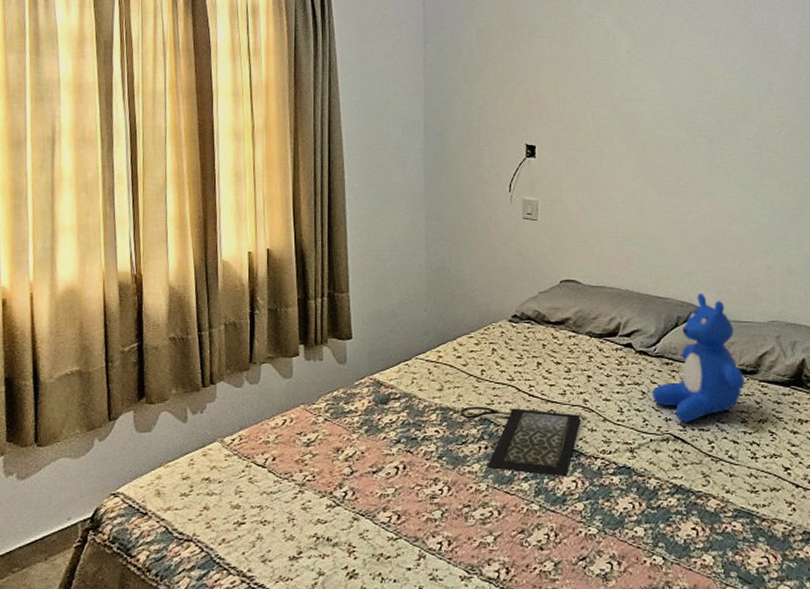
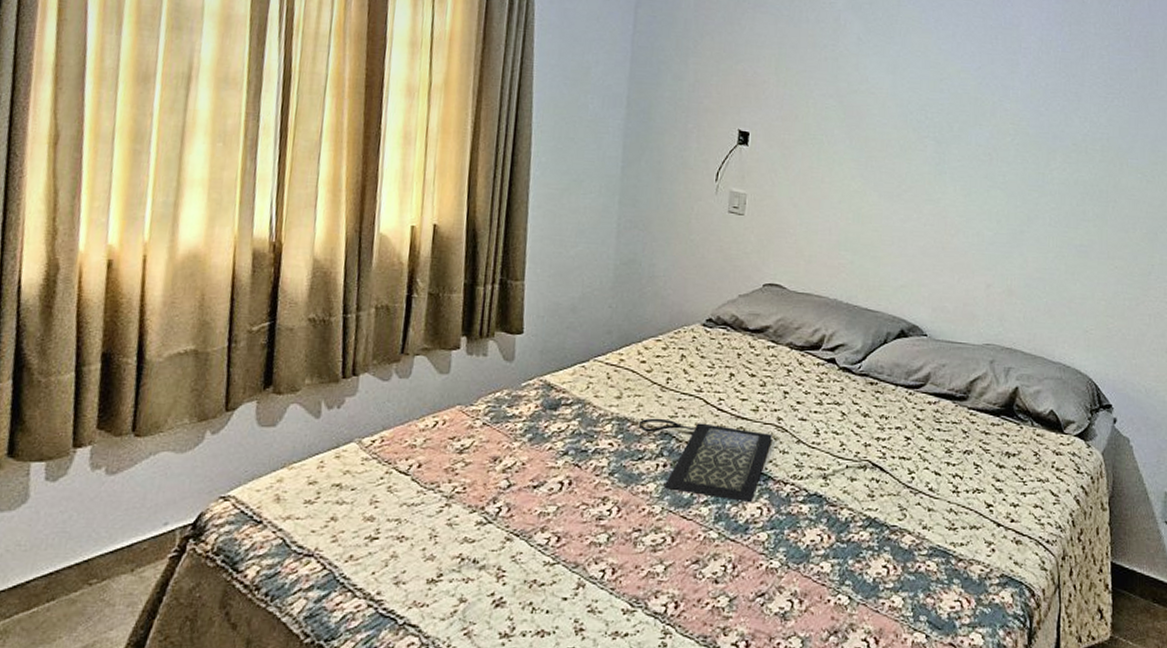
teddy bear: present [652,292,745,422] -> none [853,308,953,449]

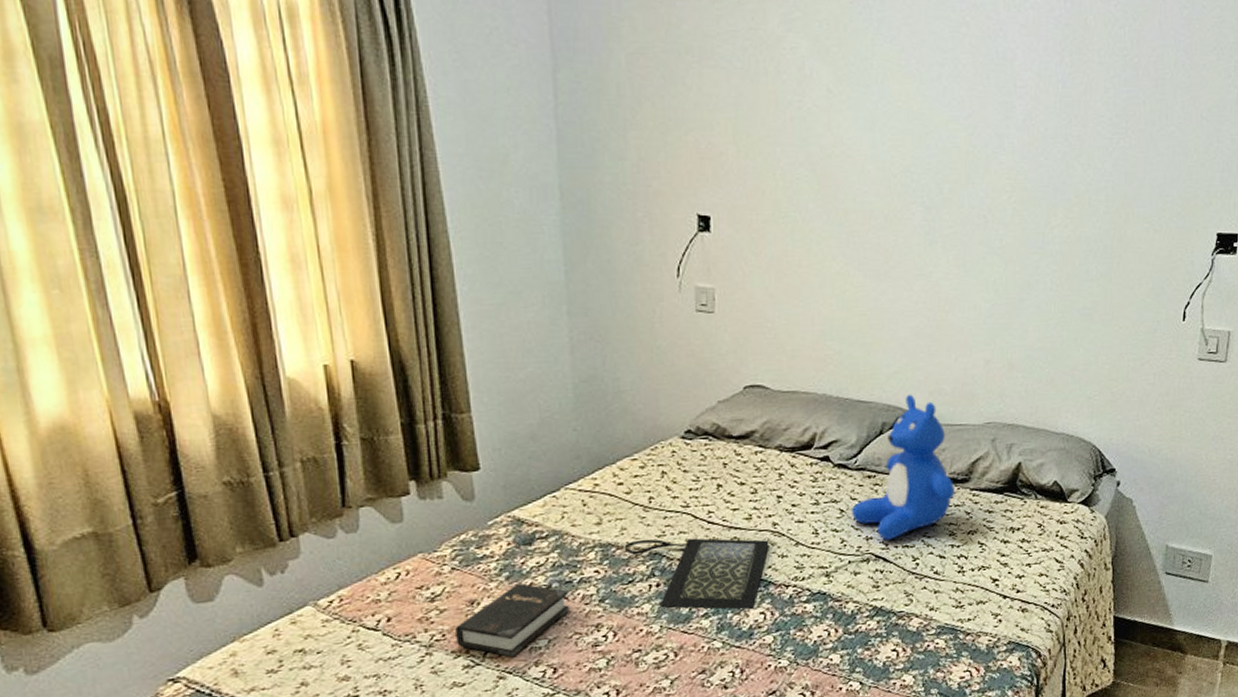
hardback book: none [474,446,582,520] -> present [455,583,569,658]
teddy bear: none [853,308,953,449] -> present [852,394,955,540]

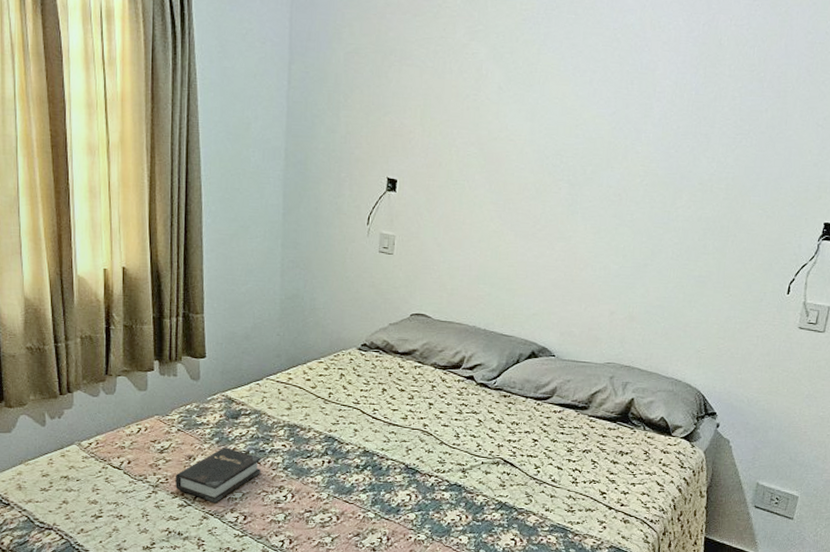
clutch bag: present [624,537,769,610] -> none [306,425,419,491]
teddy bear: present [852,394,955,540] -> none [488,333,576,449]

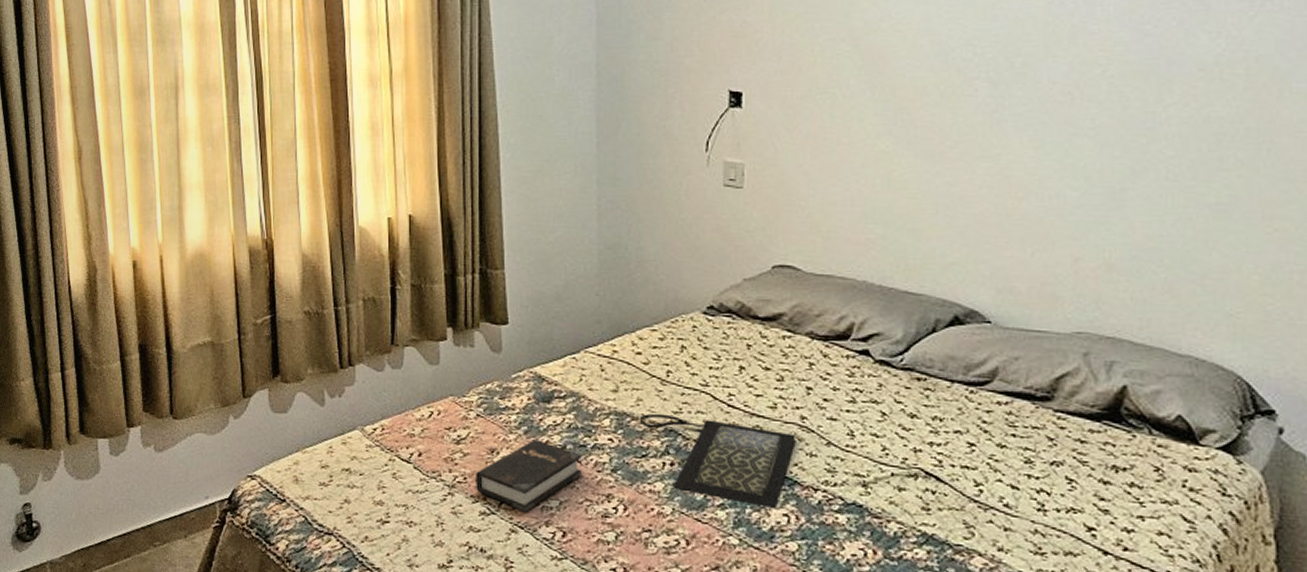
clutch bag: none [306,425,419,491] -> present [639,413,796,510]

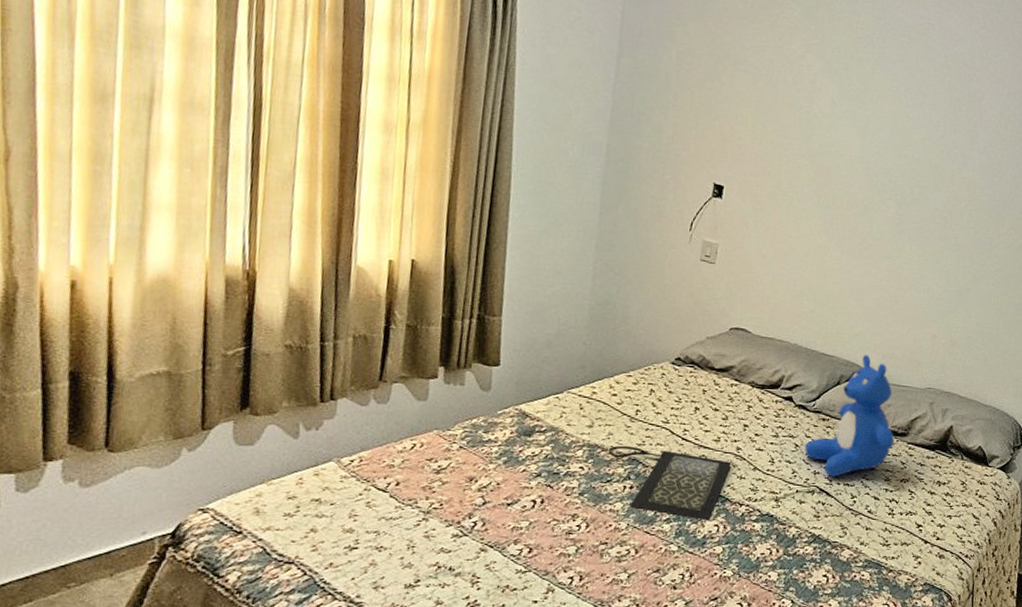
hardback book: present [476,439,582,513] -> none [451,468,554,534]
teddy bear: none [896,289,1032,456] -> present [805,354,895,477]

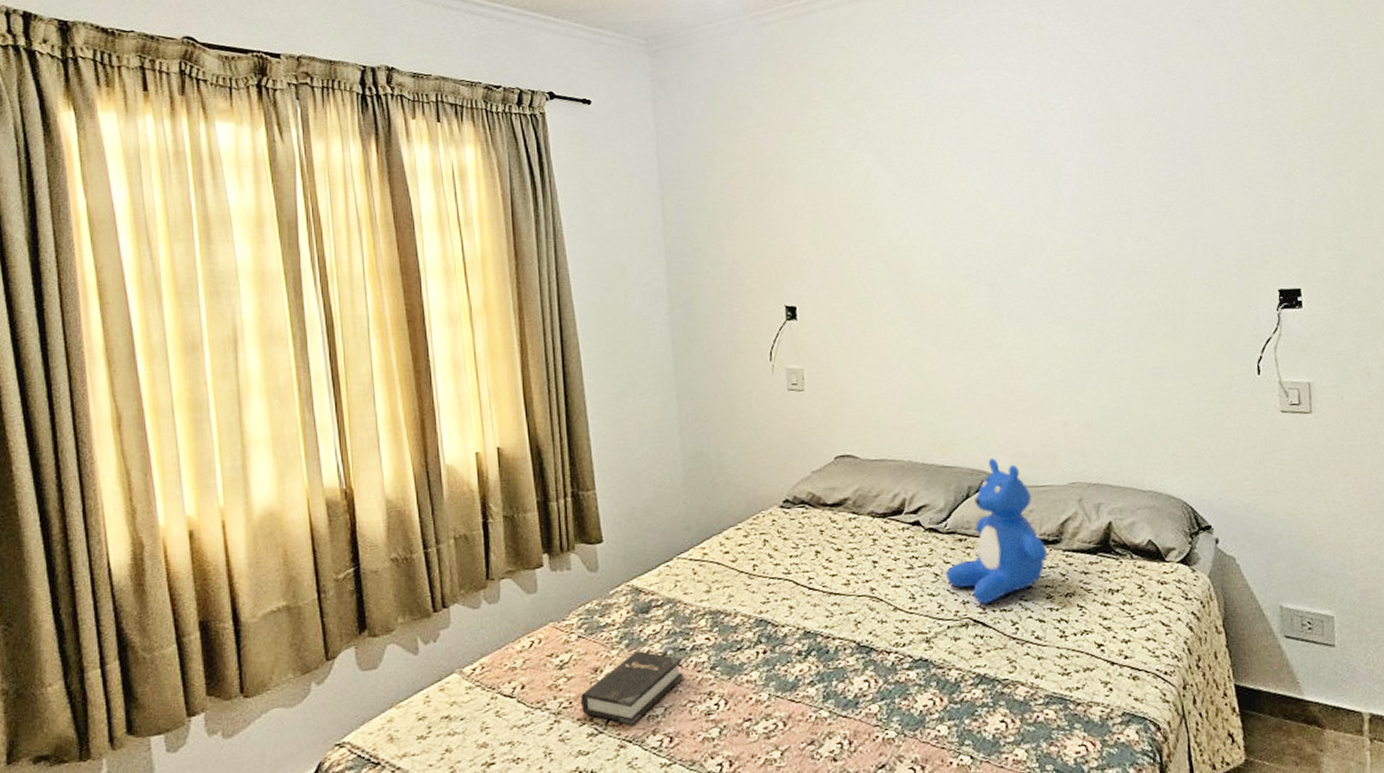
hardback book: none [451,468,554,534] -> present [581,651,683,726]
clutch bag: present [608,445,732,521] -> none [732,603,868,678]

